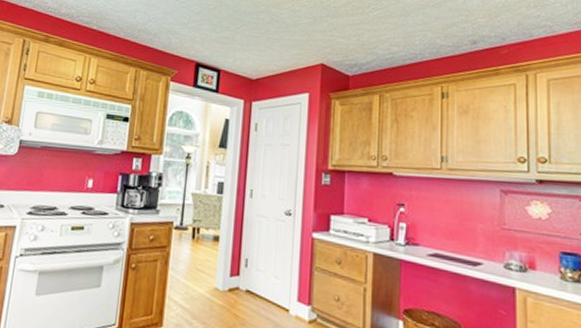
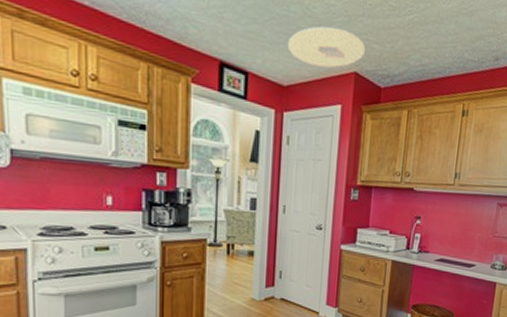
ceiling light: none [256,28,331,62] -> present [287,26,365,68]

